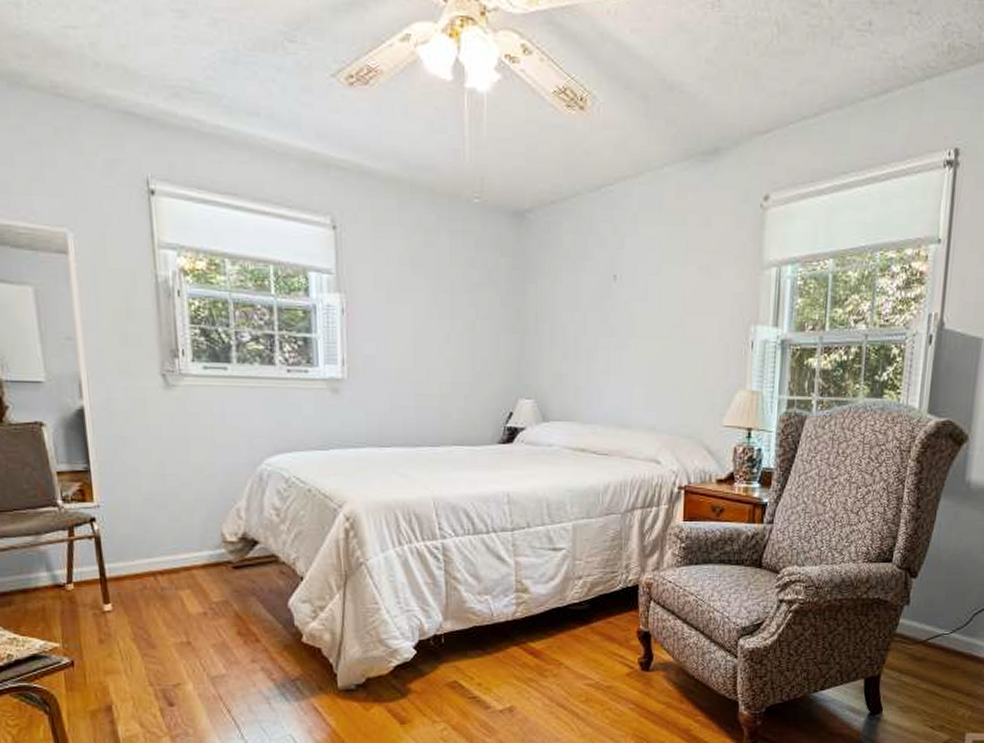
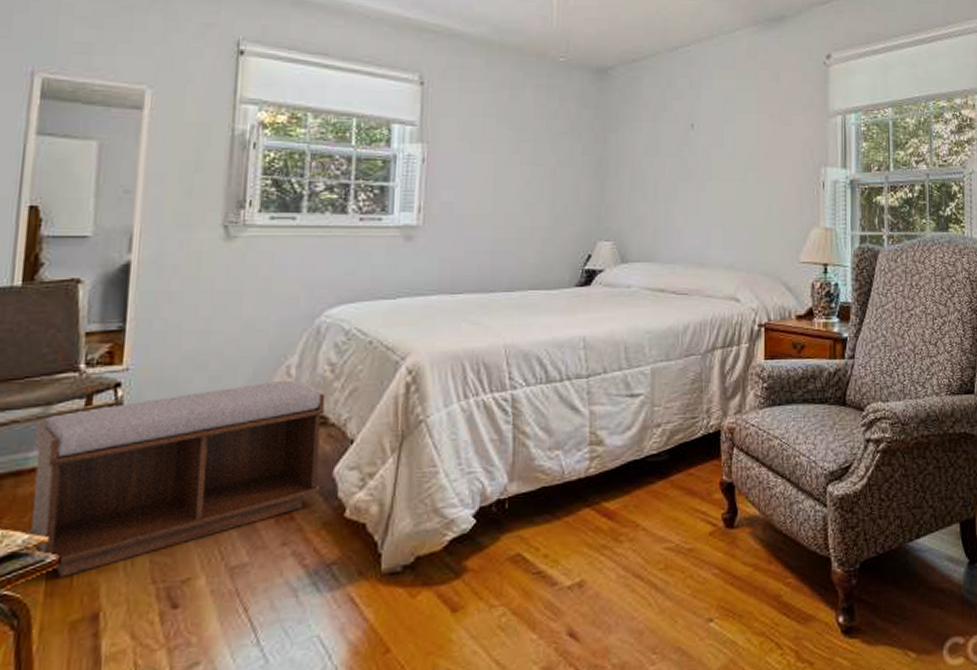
bench: none [31,521,279,676] -> present [28,379,326,577]

